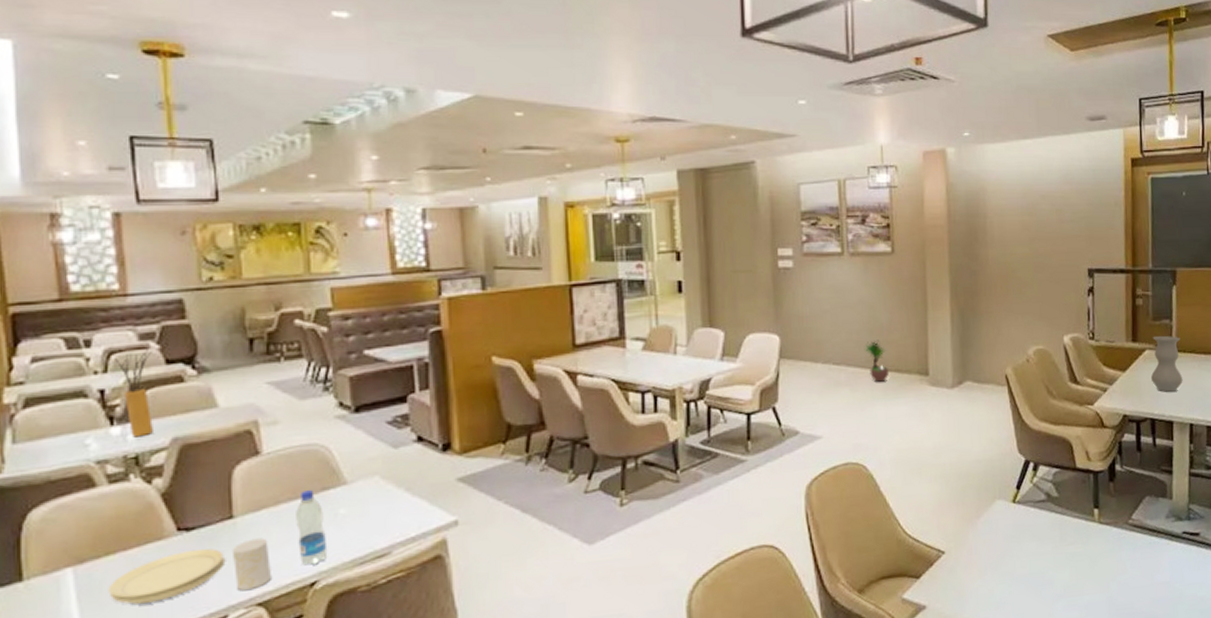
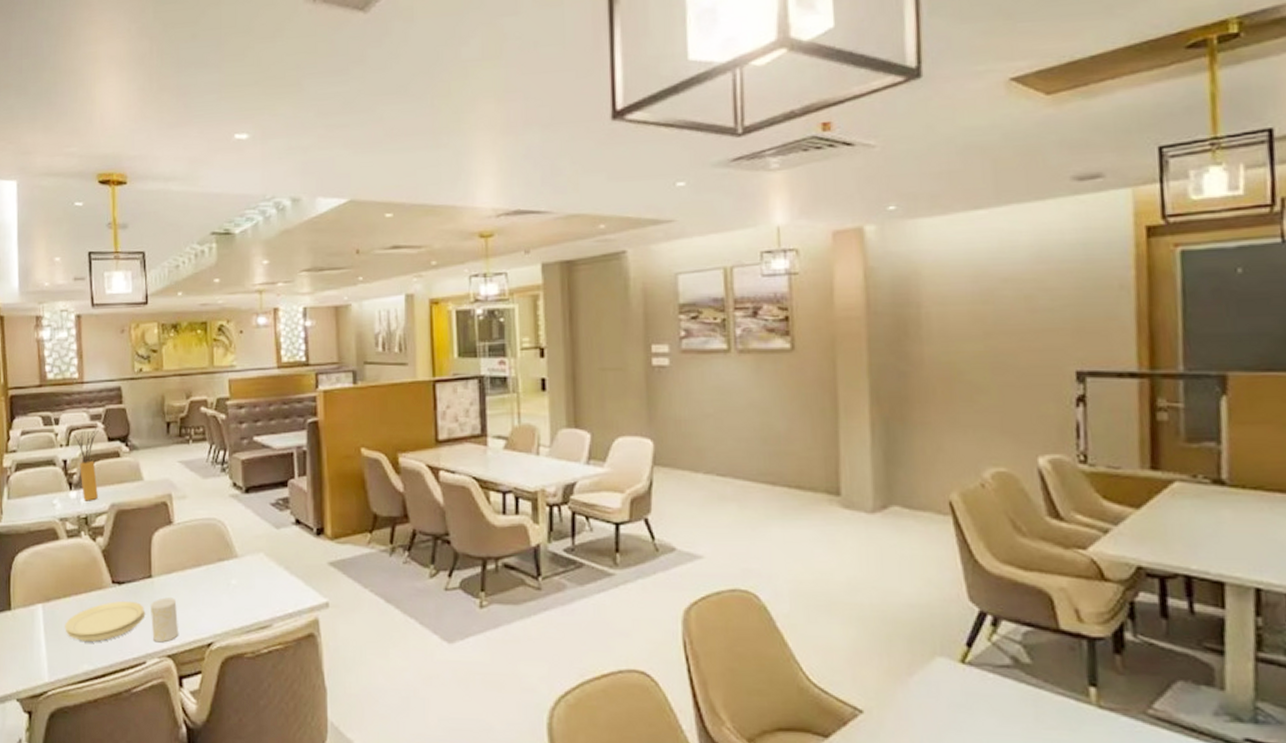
bottle: present [296,490,328,566] -> none [198,560,222,628]
potted tree: present [865,341,890,382] -> none [757,451,788,499]
vase: present [1150,335,1183,392] -> none [1183,463,1242,541]

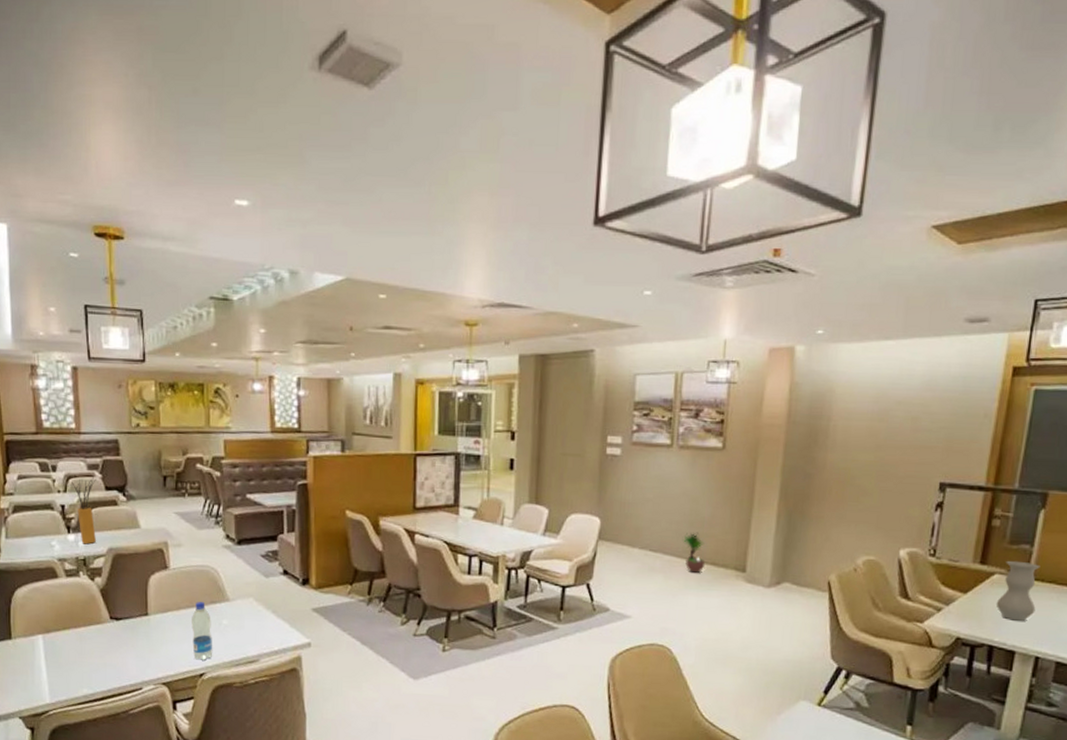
plate: present [65,600,146,642] -> none [65,634,142,670]
cup: present [150,597,179,643] -> none [146,633,174,672]
bottle: none [198,560,222,628] -> present [191,602,213,660]
potted tree: none [757,451,788,499] -> present [683,533,706,573]
vase: none [1183,463,1242,541] -> present [996,560,1040,621]

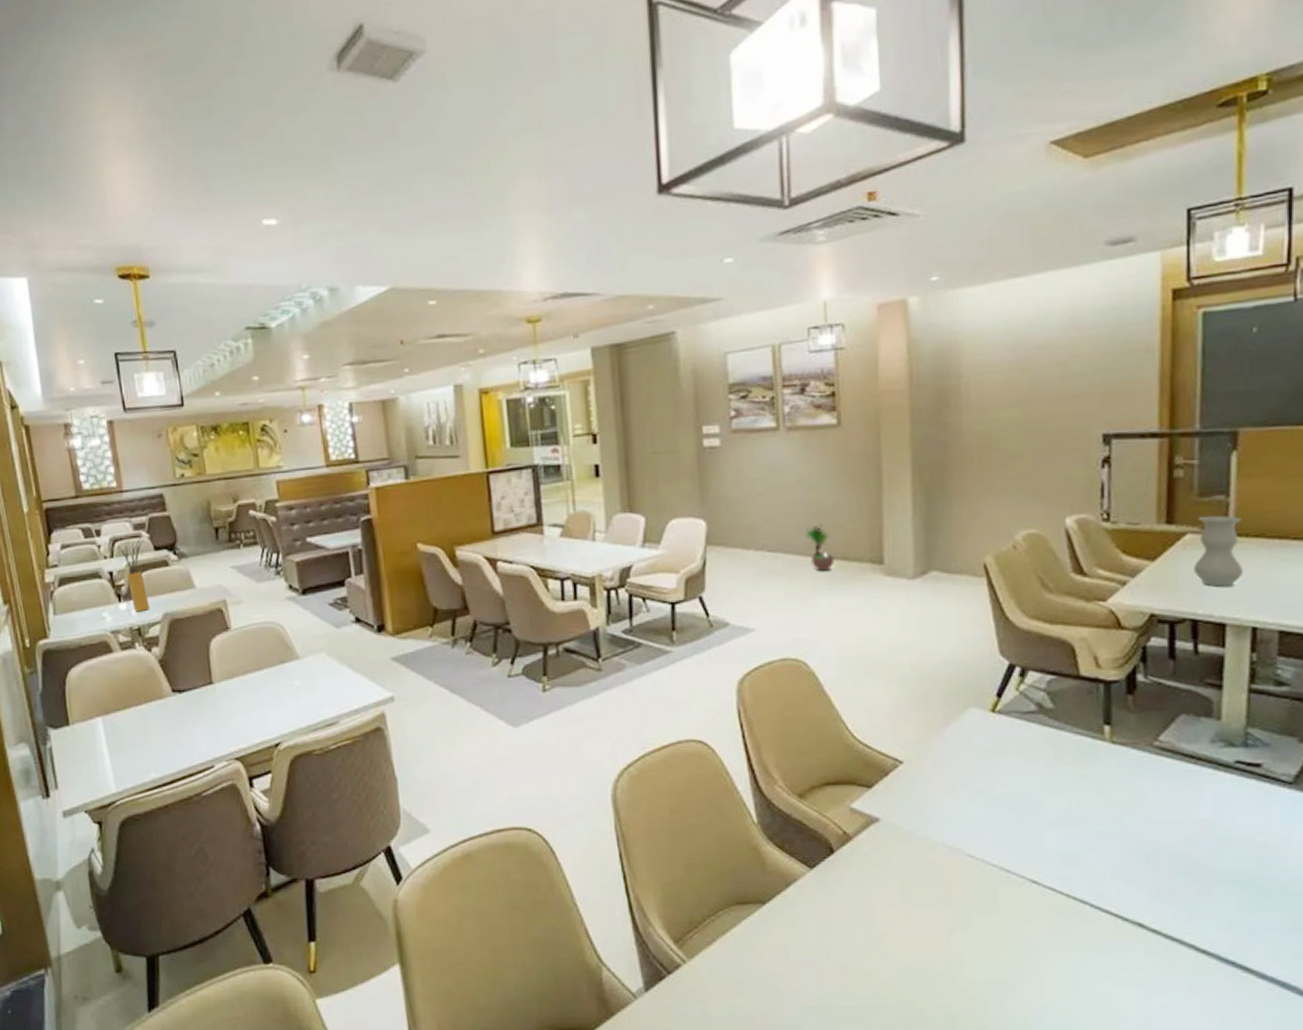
bottle: present [191,602,213,660] -> none [260,663,287,729]

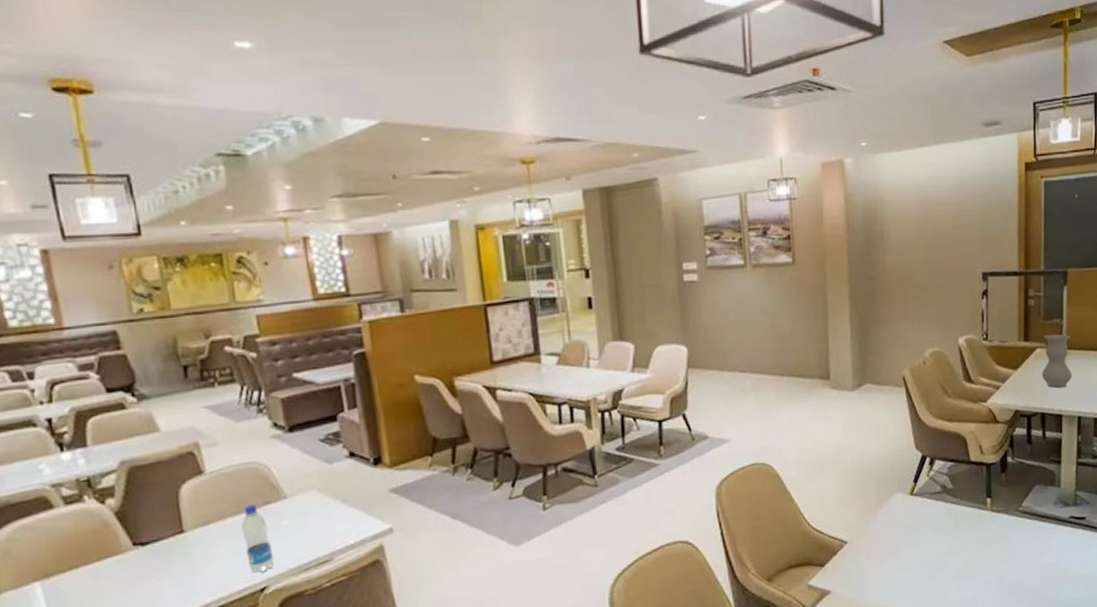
vase: present [118,536,149,612] -> none [58,377,101,462]
bottle: none [260,663,287,729] -> present [241,505,274,573]
potted tree: present [805,525,835,571] -> none [769,348,793,387]

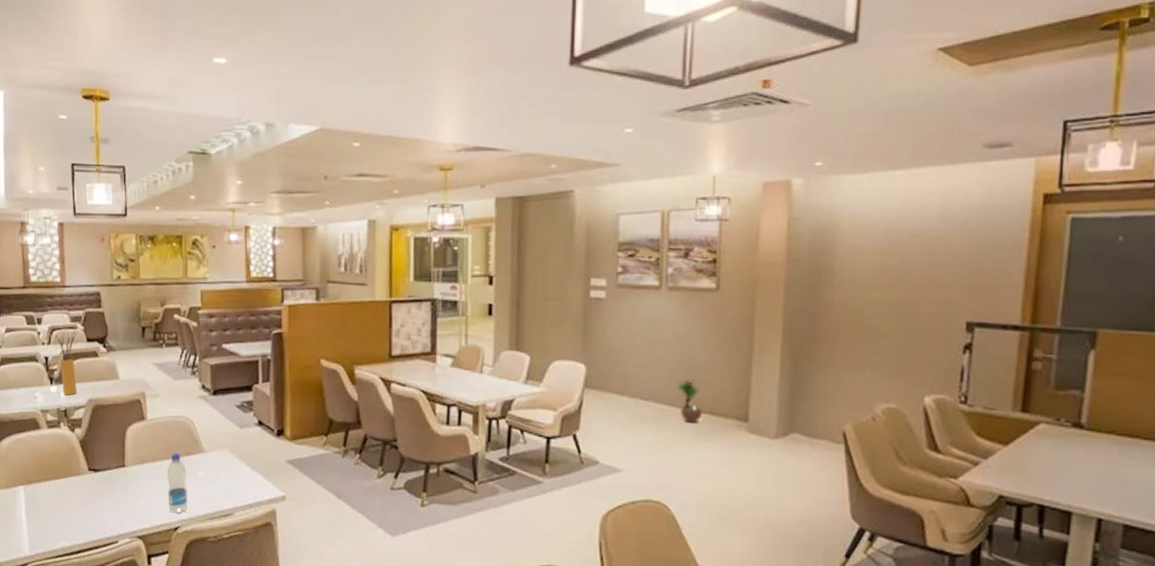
vase: none [58,377,101,462] -> present [55,328,79,396]
potted tree: none [769,348,793,387] -> present [677,380,703,423]
vase: present [1041,334,1072,388] -> none [1044,408,1095,477]

